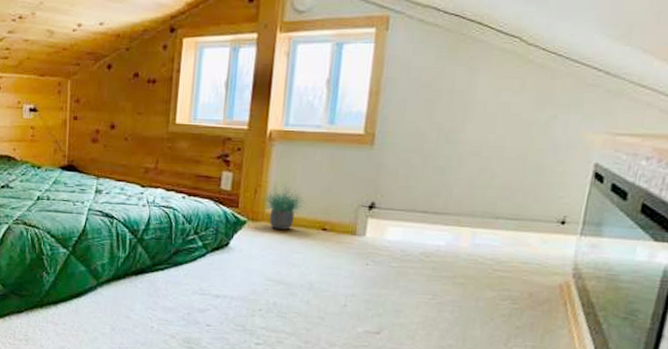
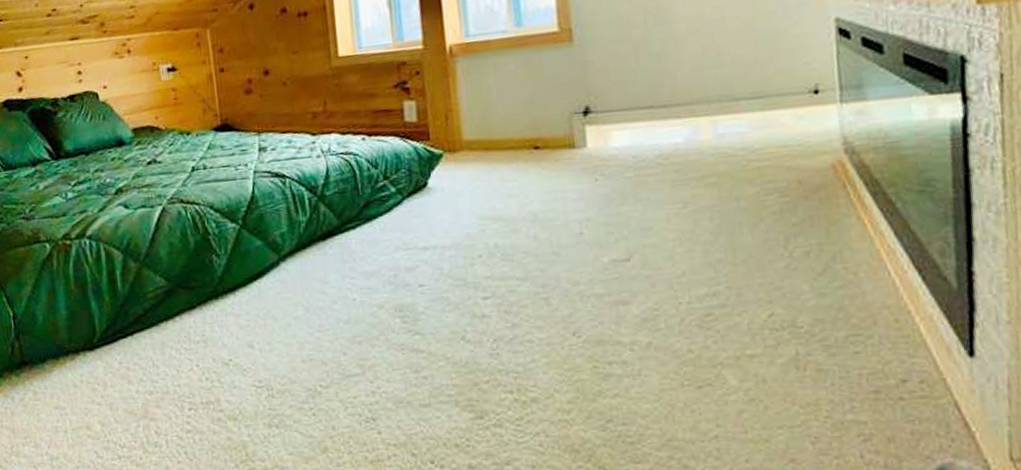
potted plant: present [262,183,305,230] -> none [456,104,509,157]

